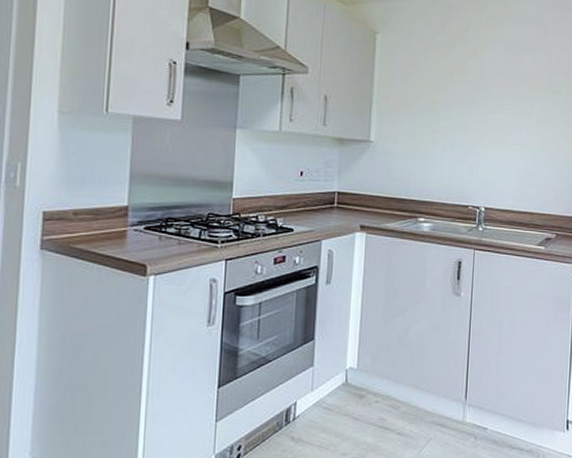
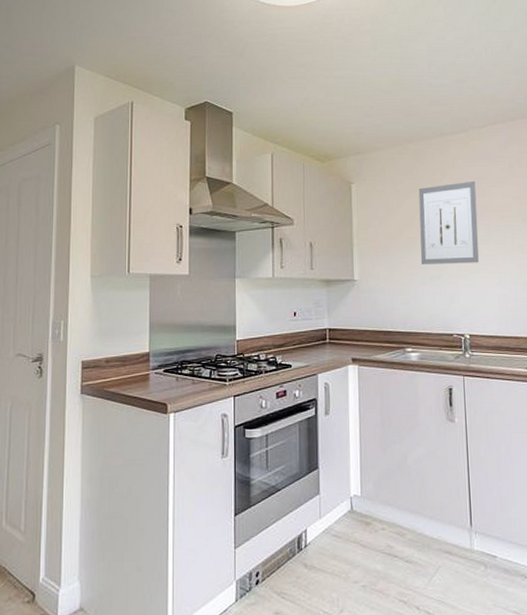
wall art: none [443,44,509,133] -> present [418,180,479,264]

